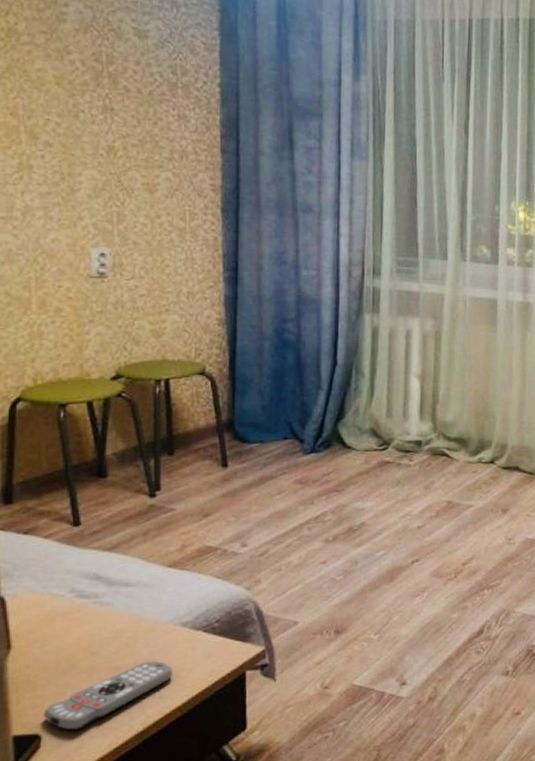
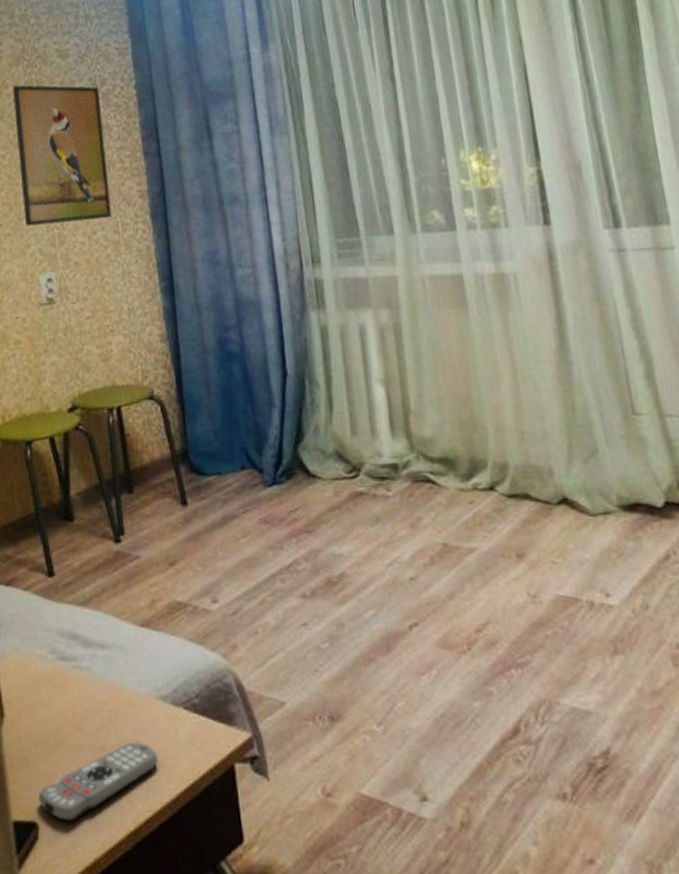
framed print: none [76,53,180,206] -> present [13,85,112,226]

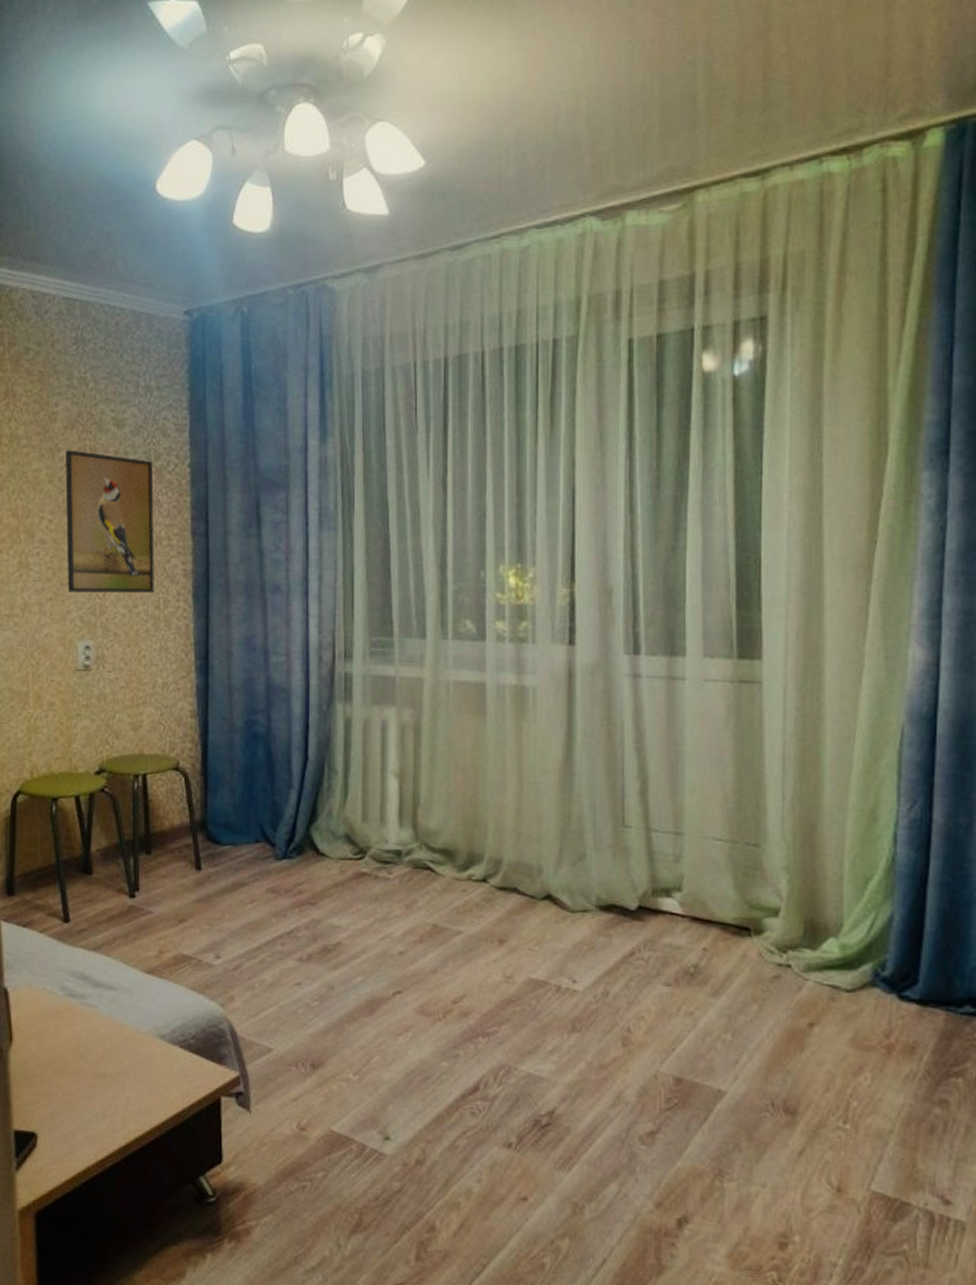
remote control: present [39,742,159,822] -> none [40,1071,152,1135]

